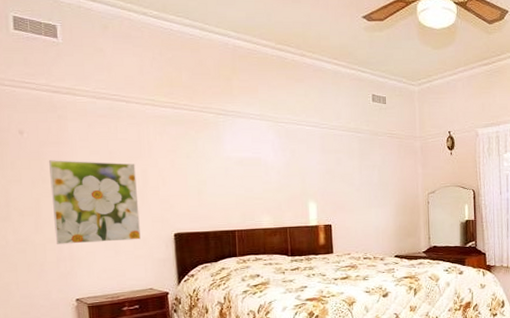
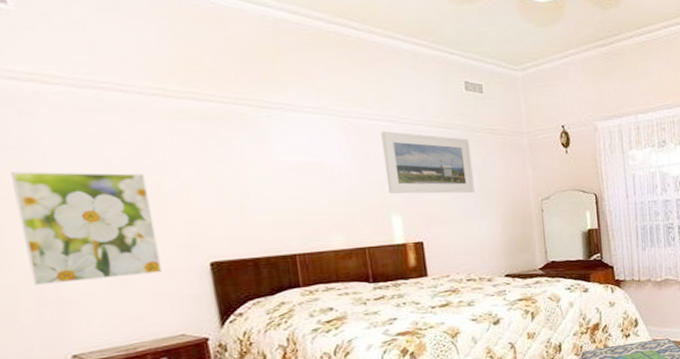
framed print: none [305,134,374,186] -> present [381,131,475,194]

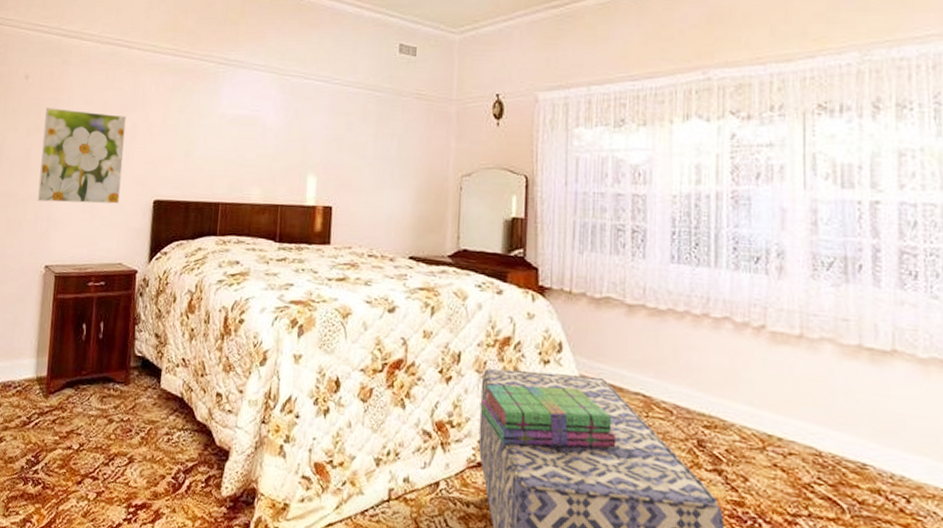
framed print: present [381,131,475,194] -> none [309,91,395,160]

